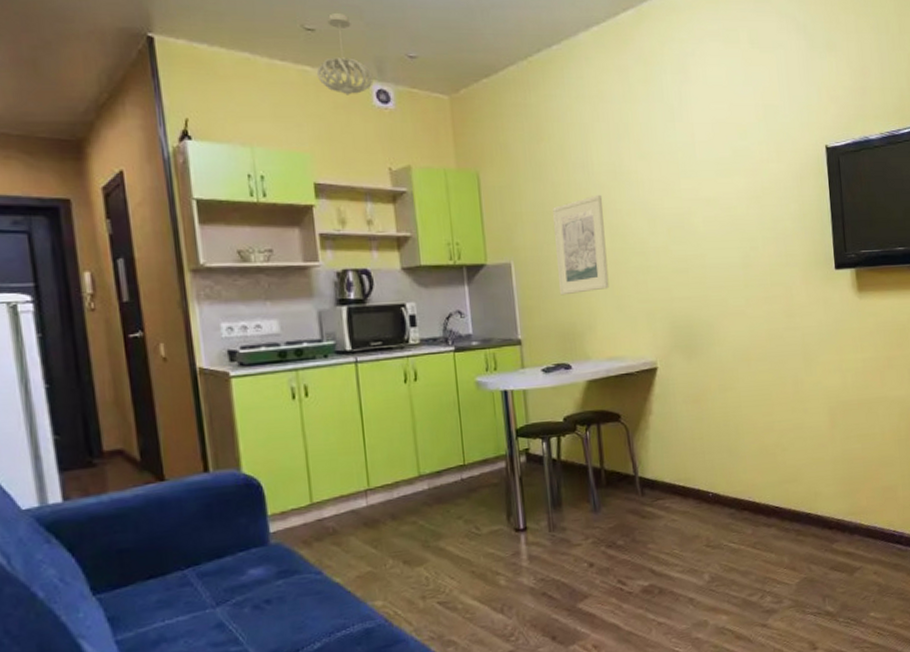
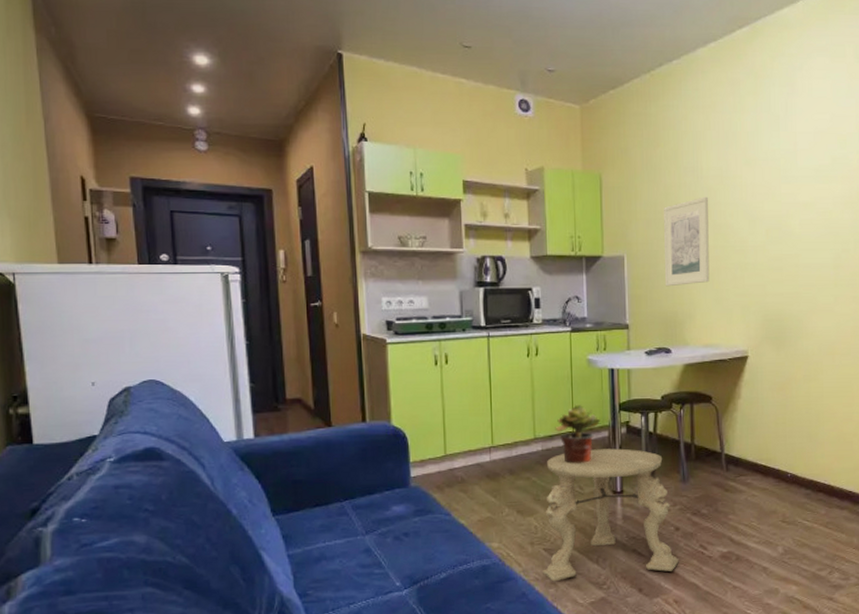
pendant light: present [316,13,374,95] -> none [470,32,517,104]
side table: none [436,479,596,640] -> present [543,448,679,582]
potted plant: none [442,433,495,502] -> present [555,404,600,464]

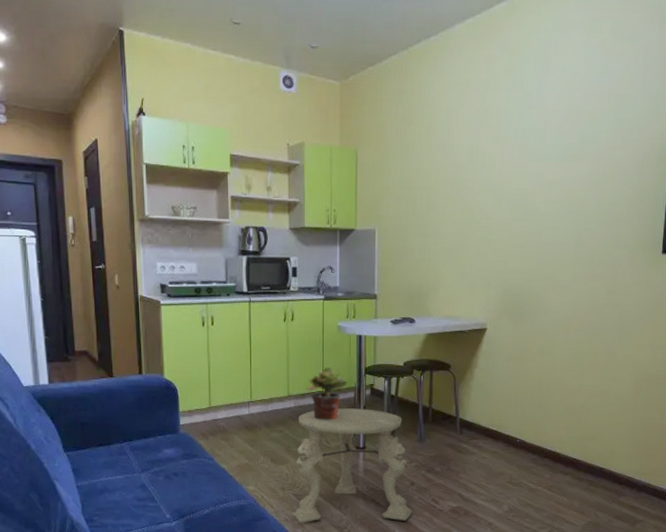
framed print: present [664,196,710,287] -> none [412,173,458,260]

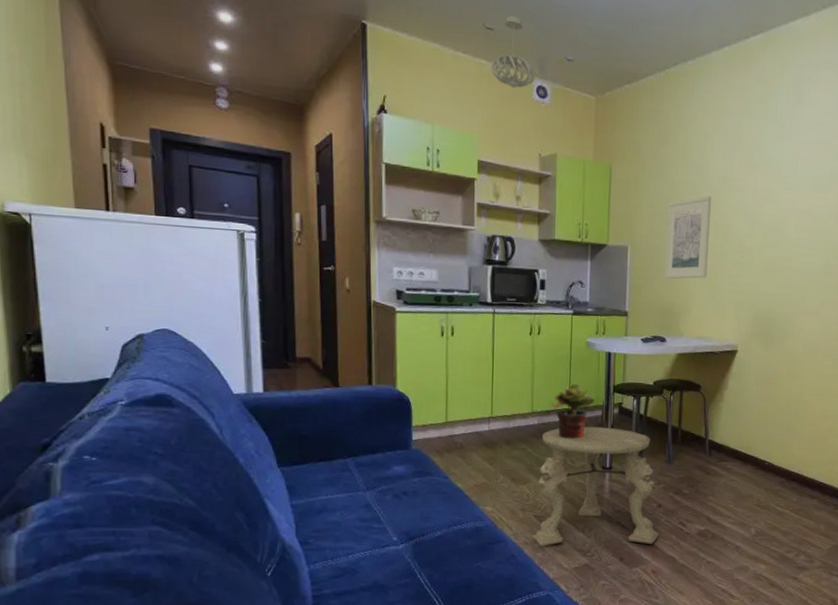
pendant light: none [239,9,282,81] -> present [490,16,536,88]
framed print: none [412,173,458,260] -> present [664,196,712,279]

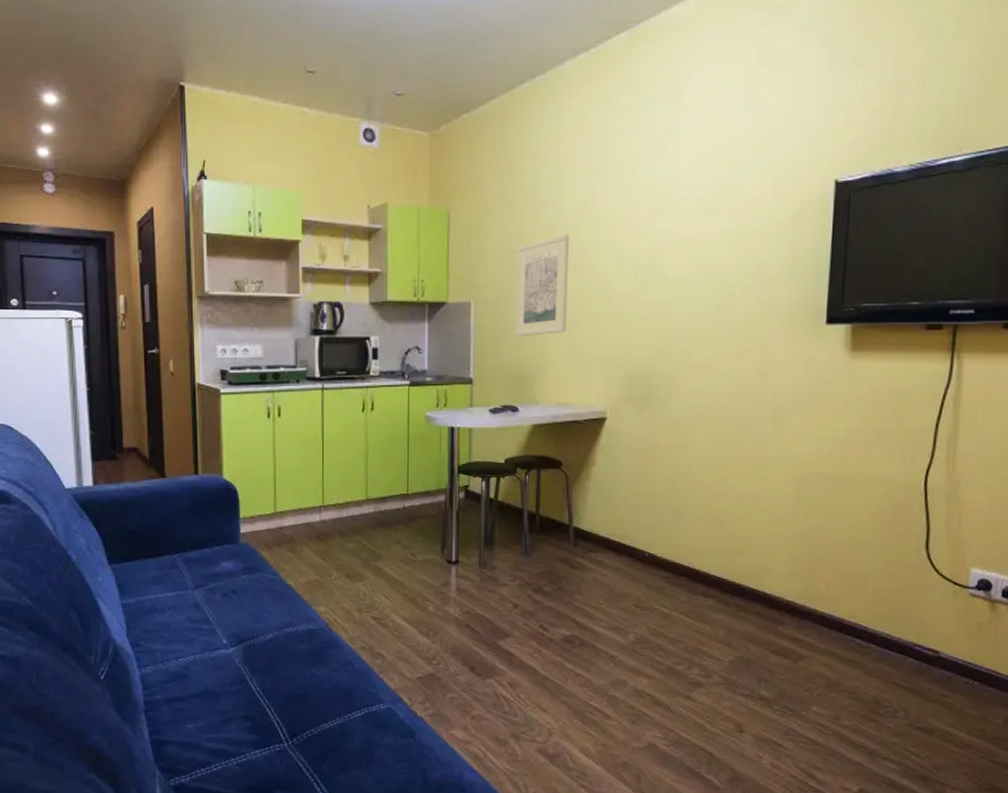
pendant light: present [490,16,536,88] -> none [313,54,362,135]
side table: present [532,426,659,547] -> none [370,514,516,653]
potted plant: present [552,383,595,439] -> none [388,464,437,529]

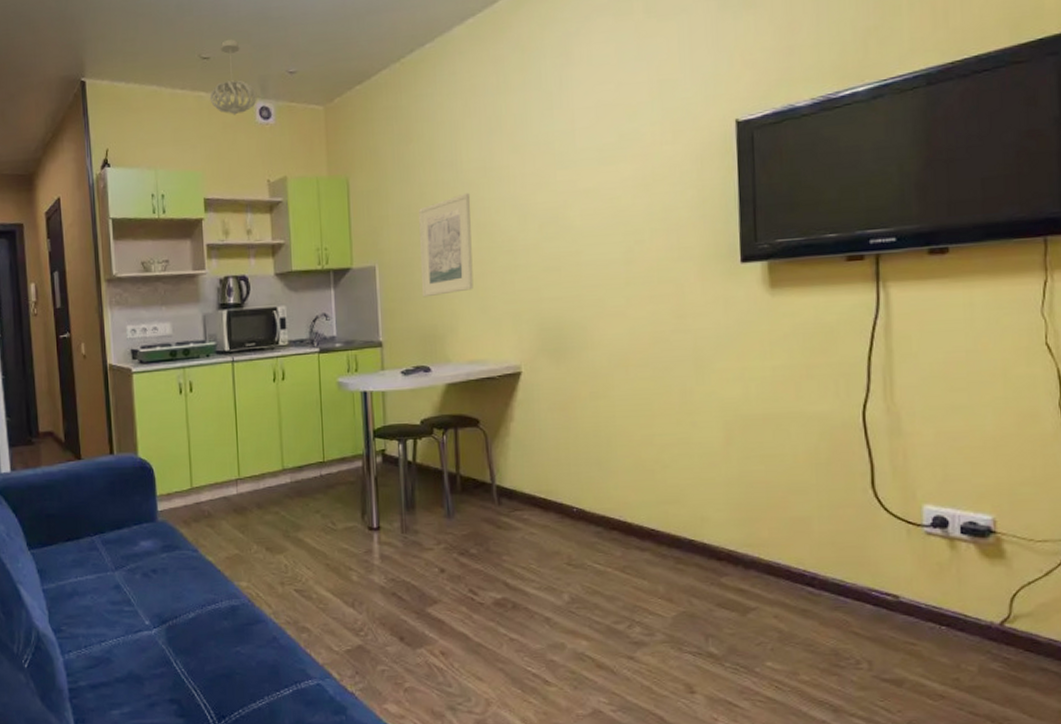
pendant light: none [313,54,362,135] -> present [209,39,257,115]

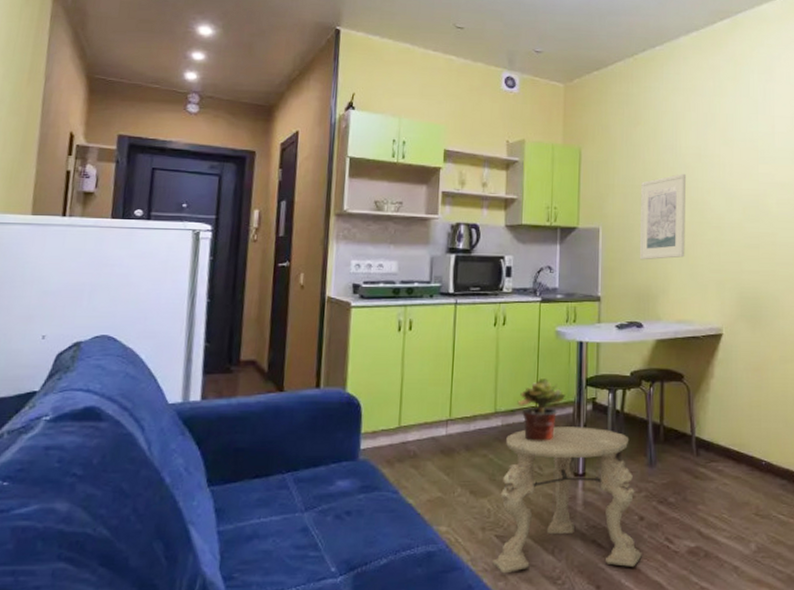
pendant light: present [209,39,257,115] -> none [459,16,504,80]
side table: none [294,480,445,626] -> present [492,426,642,574]
potted plant: none [304,431,353,497] -> present [517,377,565,441]

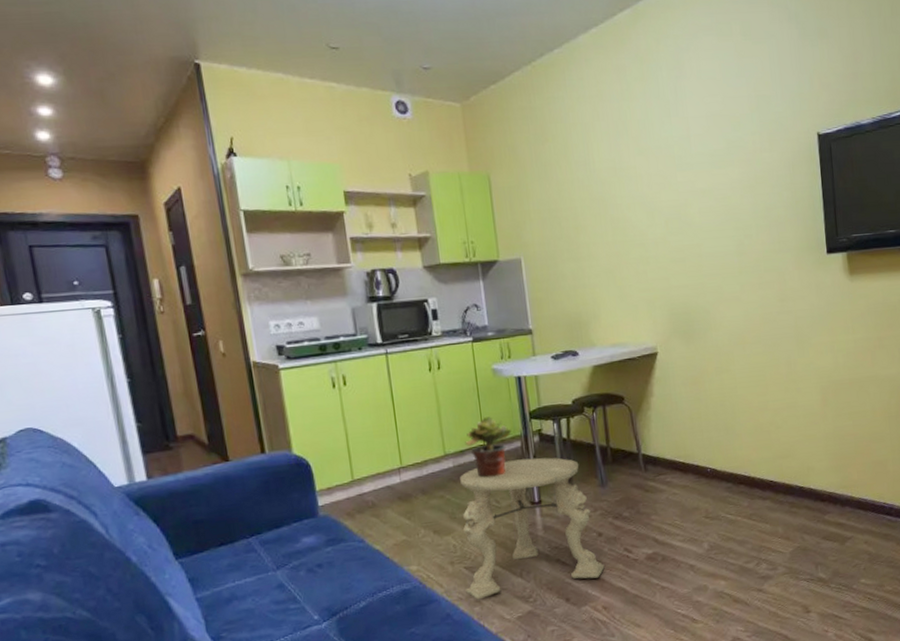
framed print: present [639,173,687,260] -> none [558,190,612,288]

